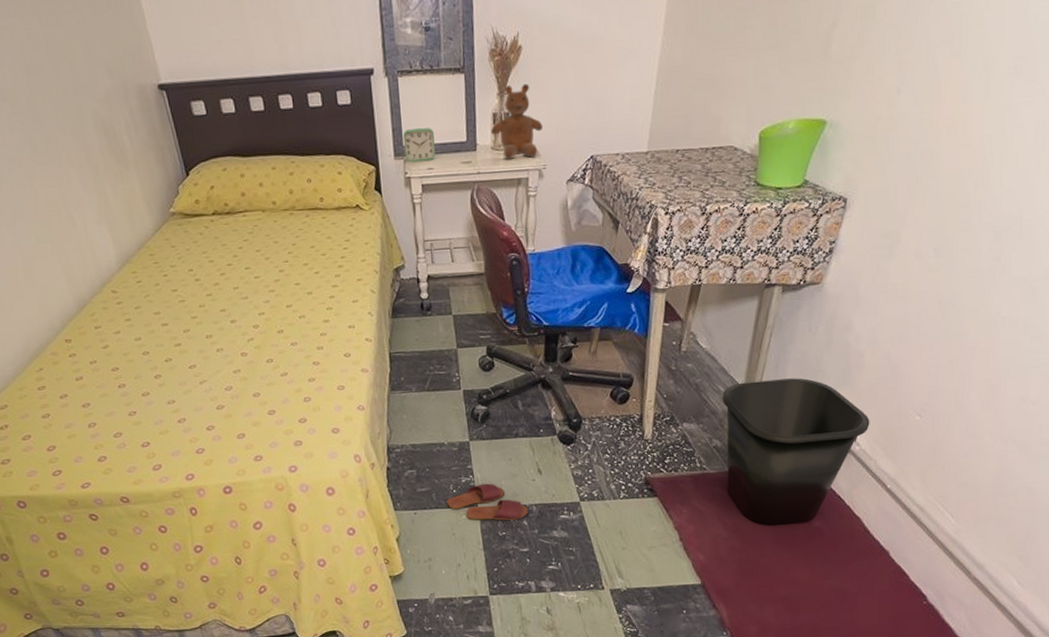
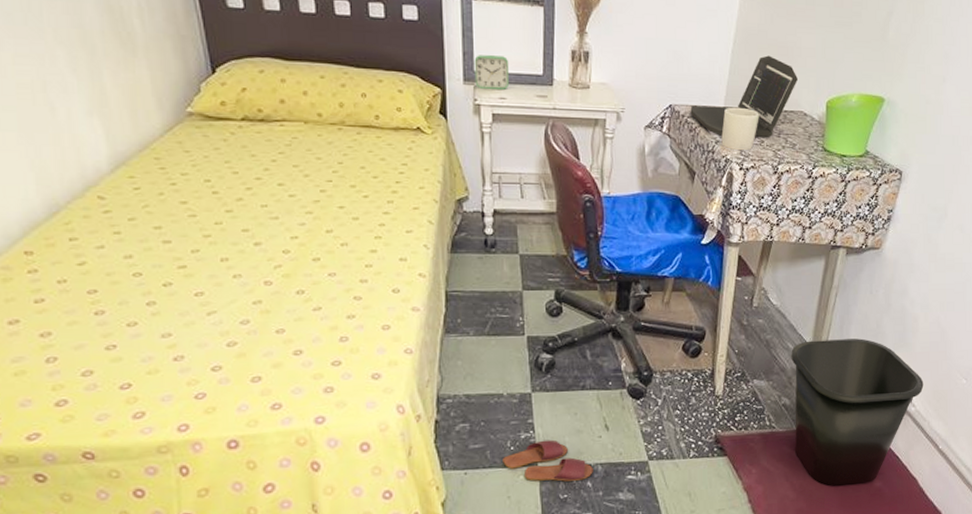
teddy bear: present [491,83,544,159] -> none [569,24,623,99]
laptop: none [612,91,727,183] -> present [690,55,797,139]
mug: none [645,149,685,195] -> present [721,107,759,151]

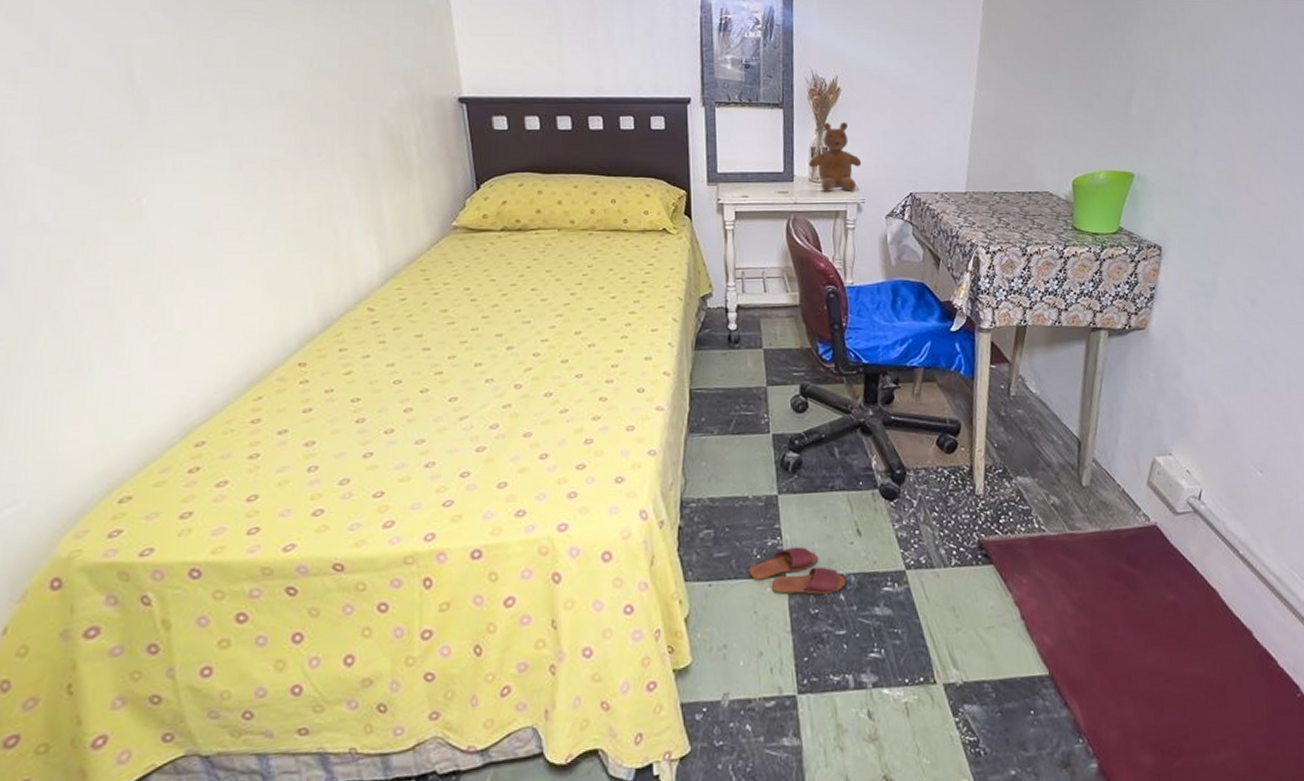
alarm clock: present [474,55,510,89] -> none [717,157,752,188]
teddy bear: none [569,24,623,99] -> present [809,122,862,192]
laptop: present [690,55,797,139] -> none [931,139,1040,222]
mug: present [721,107,759,151] -> none [964,191,1003,235]
waste bin: present [791,338,924,486] -> none [1056,428,1213,600]

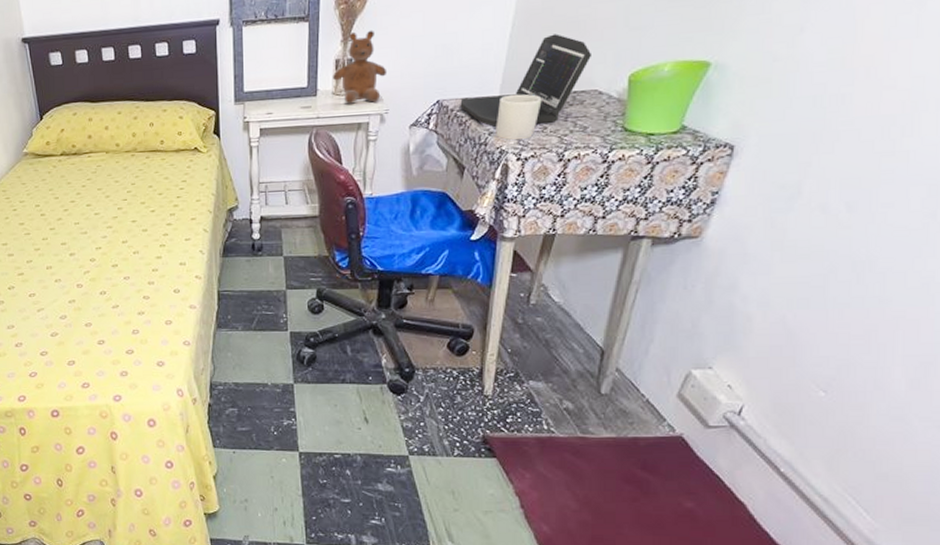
slippers: present [749,546,846,594] -> none [267,428,352,468]
laptop: none [931,139,1040,222] -> present [460,33,591,128]
mug: none [964,191,1003,235] -> present [495,94,542,141]

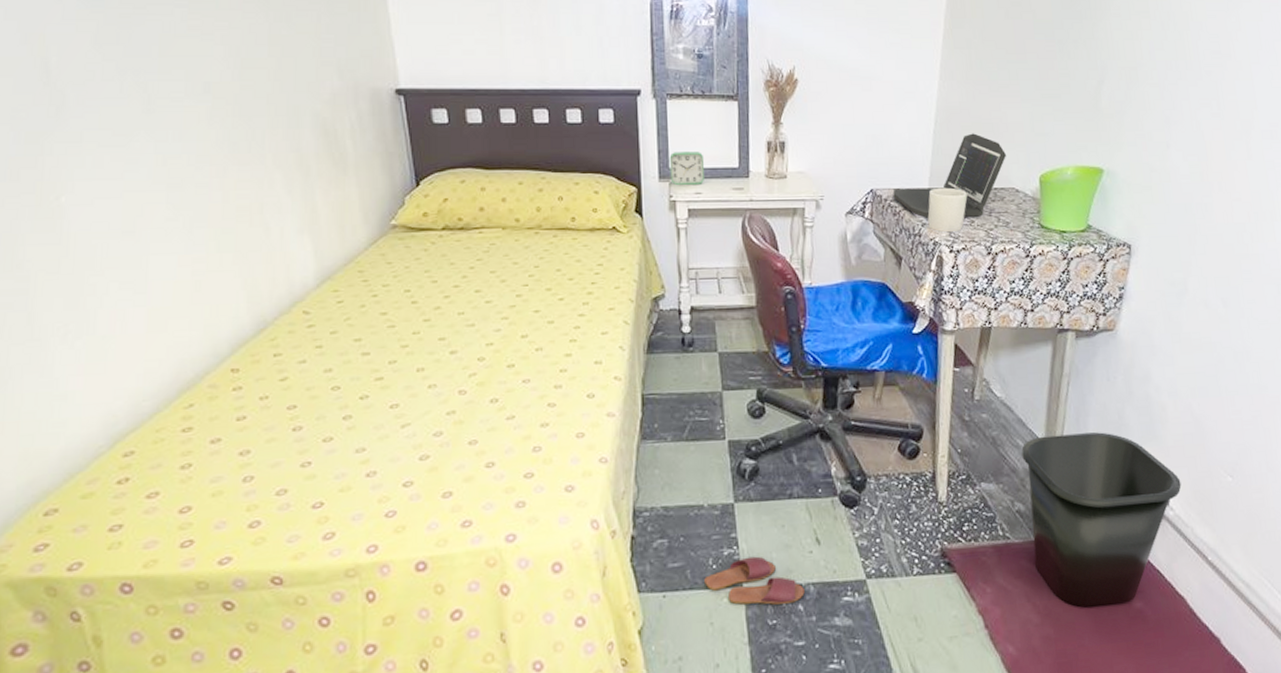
alarm clock: none [244,74,276,107] -> present [669,152,705,185]
slippers: none [267,428,352,468] -> present [704,556,805,605]
teddy bear: present [333,30,388,104] -> none [765,115,821,188]
waste bin: none [576,340,759,502] -> present [1021,432,1182,608]

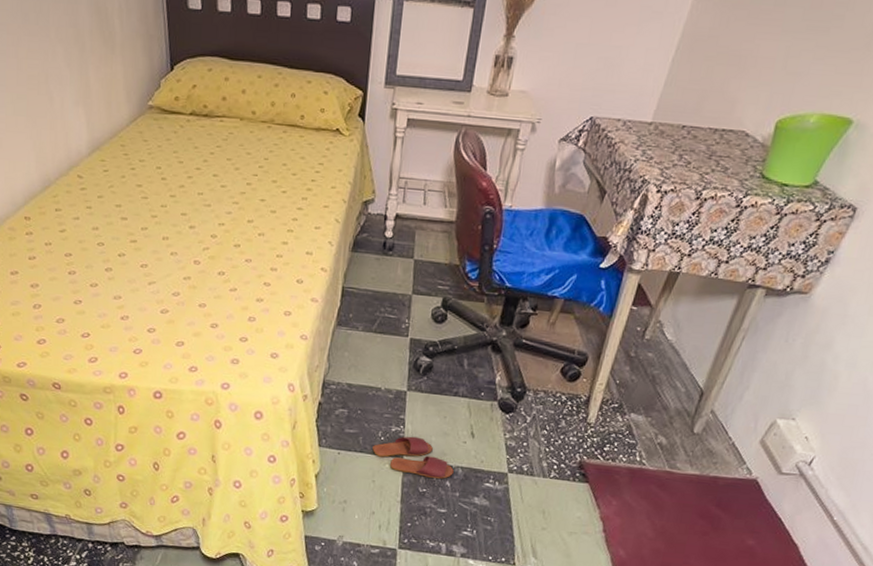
alarm clock: present [669,152,705,185] -> none [395,58,431,94]
laptop: present [892,133,1006,220] -> none [611,65,746,160]
mug: present [927,187,968,233] -> none [641,122,692,172]
waste bin: present [1021,432,1182,608] -> none [663,382,831,539]

